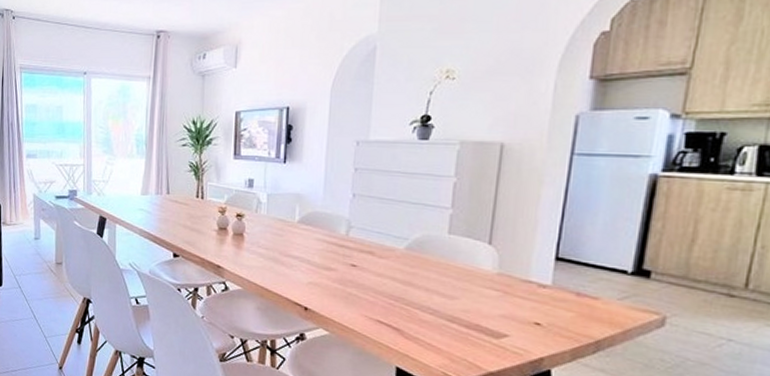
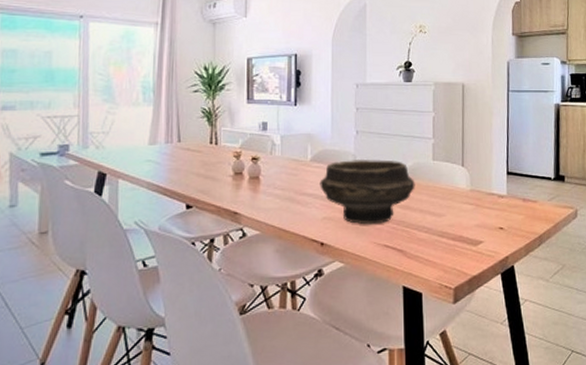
bowl: none [307,224,422,297] -> present [320,158,415,225]

